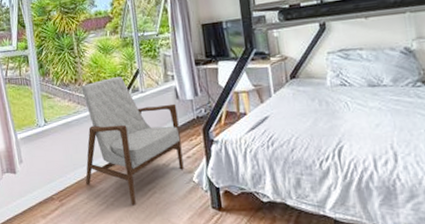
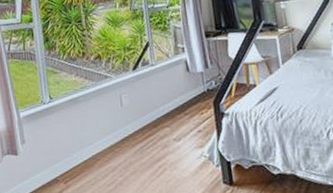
armchair: present [81,77,184,205] -> none [89,50,195,183]

